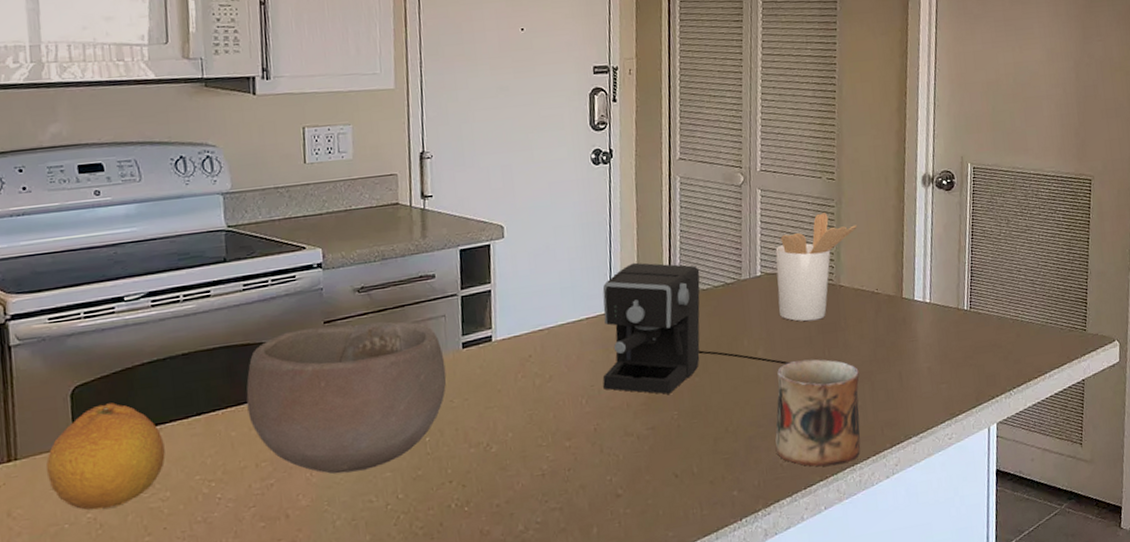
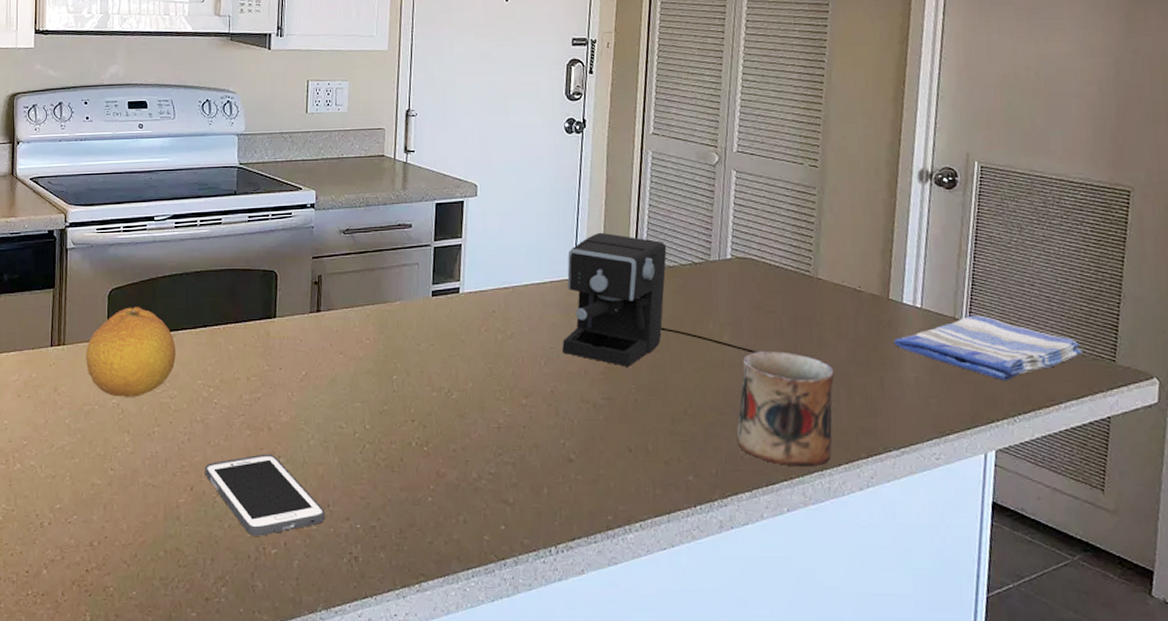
bowl: present [246,321,447,474] -> none [244,261,416,397]
utensil holder: present [775,213,858,322] -> none [748,200,841,312]
dish towel: none [909,303,1061,360] -> present [894,315,1083,381]

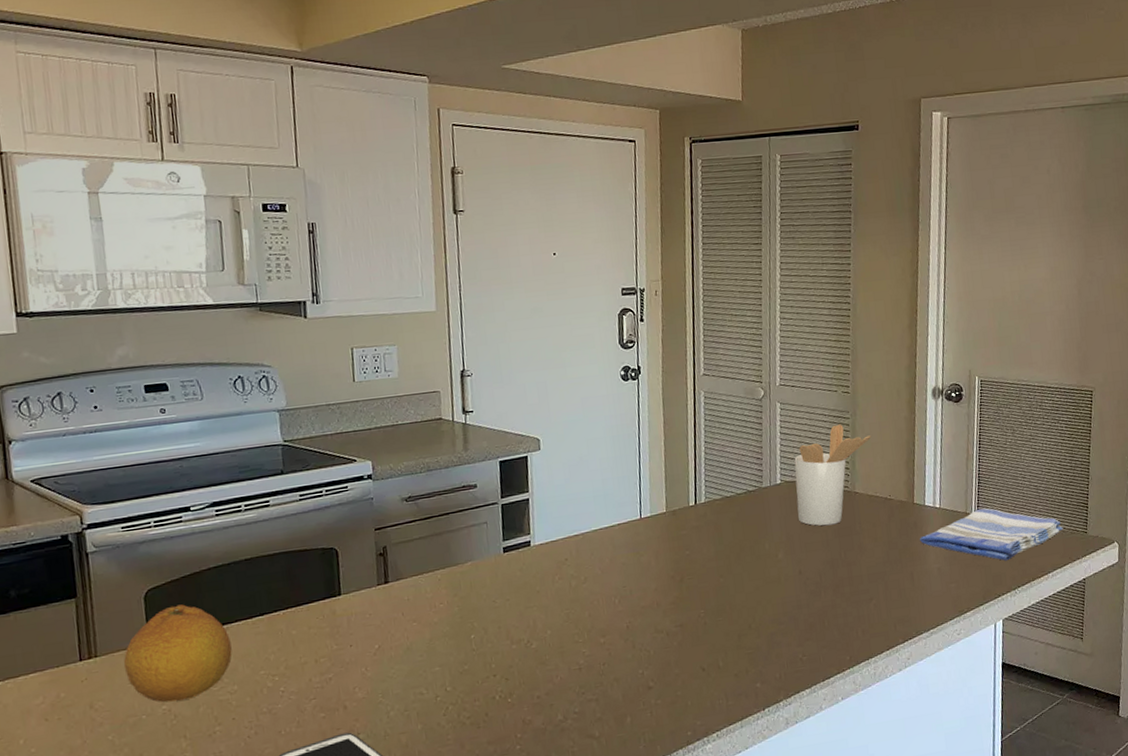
coffee maker: present [562,232,758,367] -> none [633,472,809,594]
mug: present [737,350,835,467] -> none [795,560,875,661]
utensil holder: none [748,200,841,312] -> present [794,424,872,526]

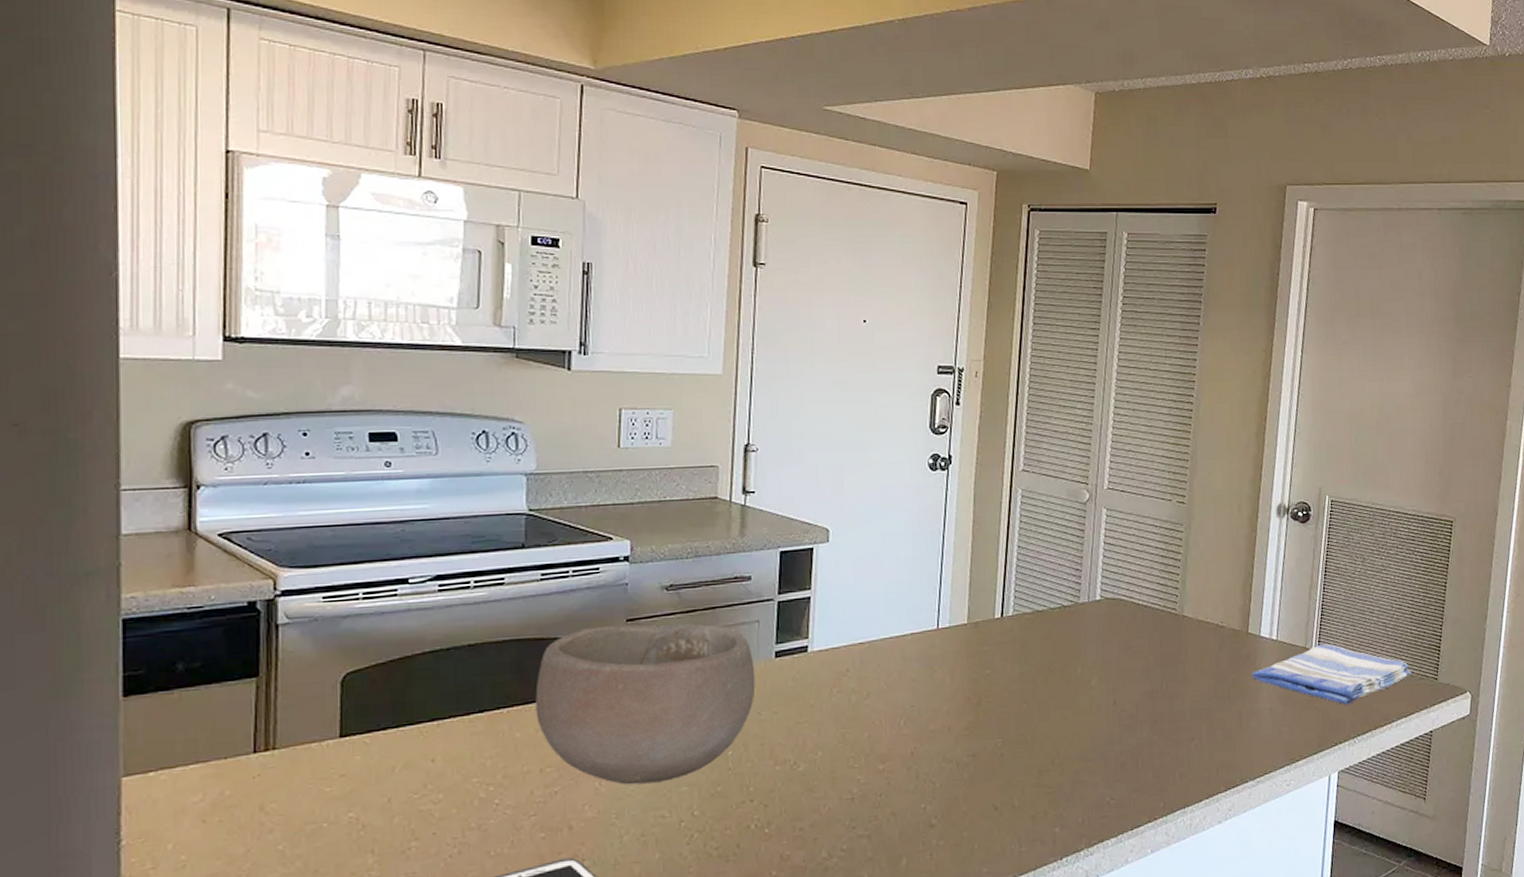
fruit: present [124,604,232,703] -> none [308,693,441,809]
bowl: none [305,528,490,669] -> present [535,622,756,785]
utensil holder: present [794,424,872,526] -> none [1116,538,1206,652]

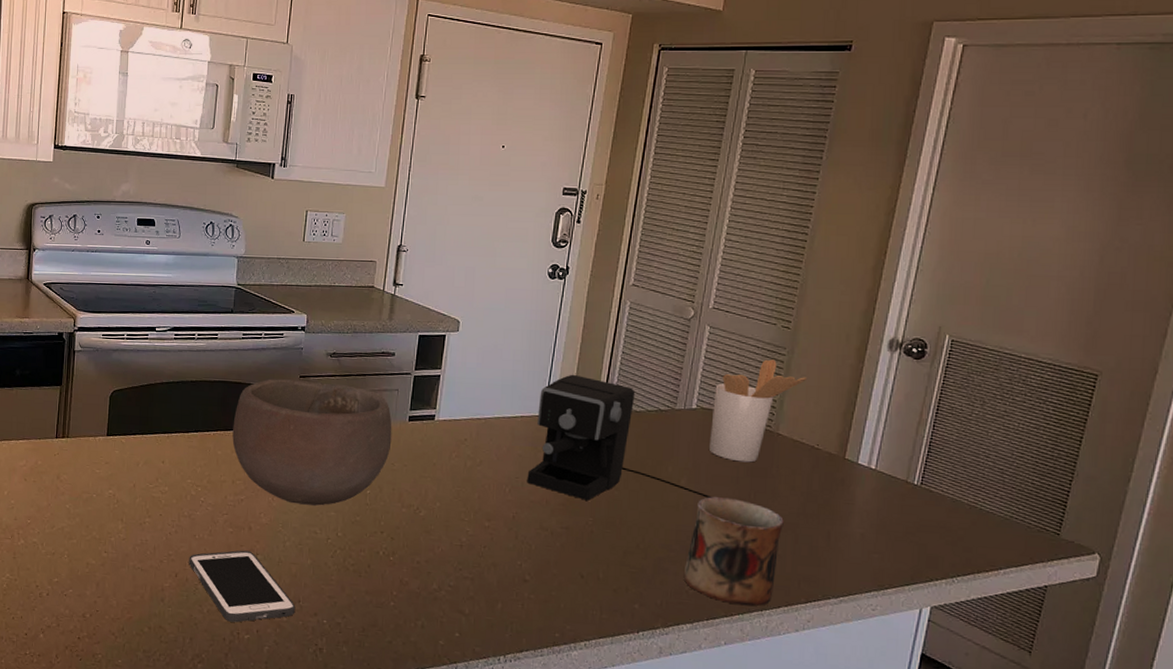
coffee maker: none [924,577,1126,720] -> present [527,374,713,501]
mug: none [1104,692,1197,807] -> present [684,496,784,607]
utensil holder: none [1116,538,1206,652] -> present [708,359,808,463]
dish towel: present [1252,643,1412,705] -> none [845,480,1029,544]

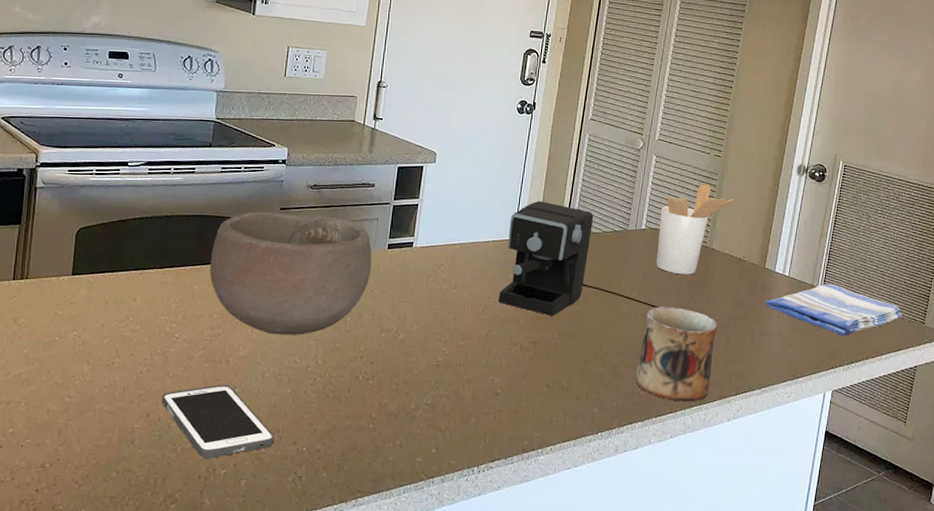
dish towel: none [845,480,1029,544] -> present [766,283,902,337]

